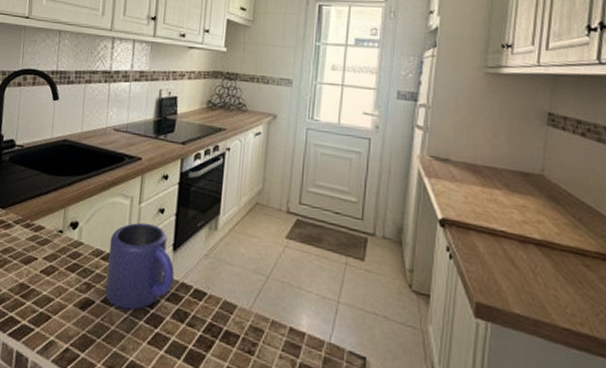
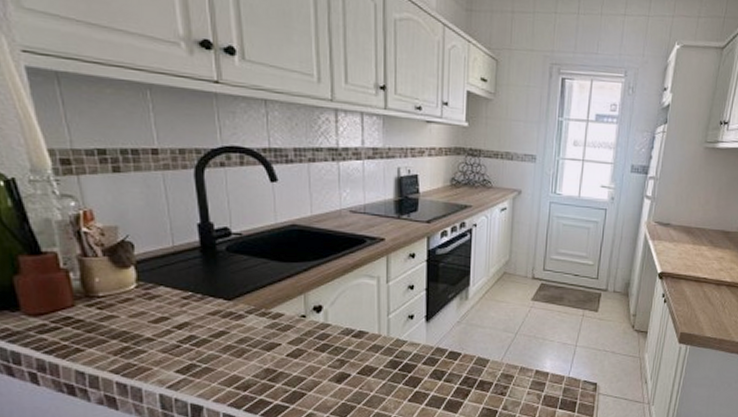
mug: present [105,222,175,311] -> none [359,299,429,377]

